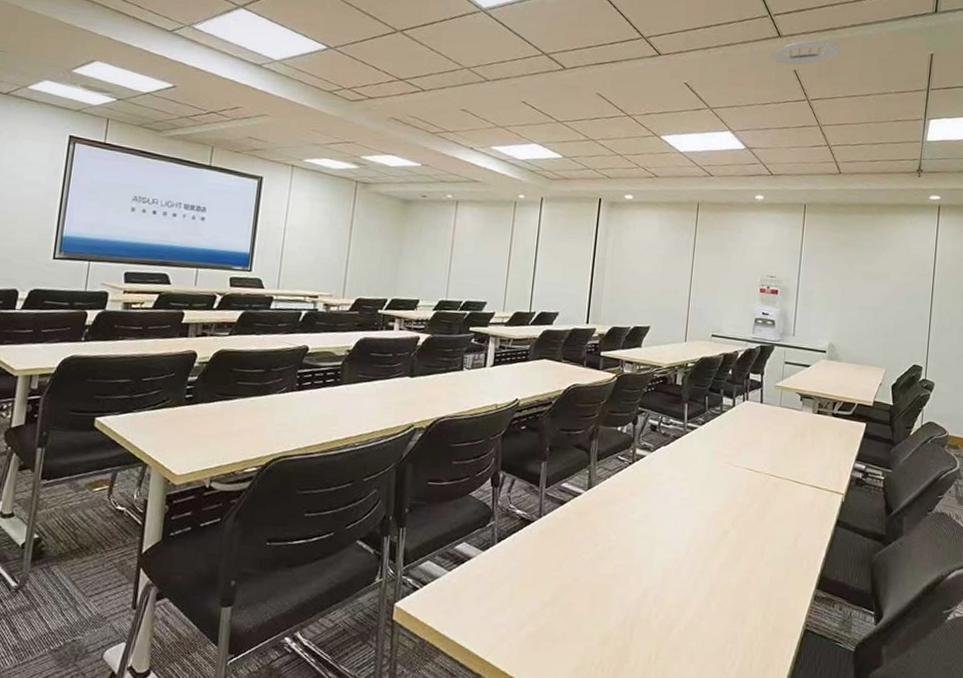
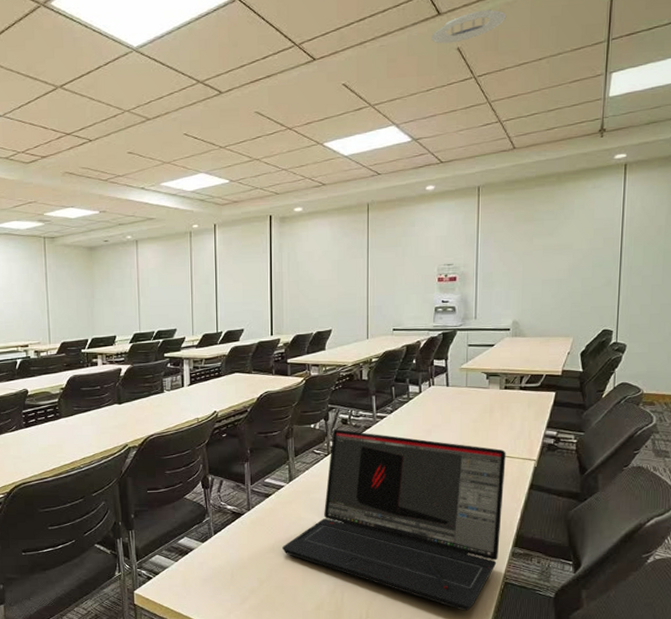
laptop: none [572,435,815,660] -> present [282,429,506,611]

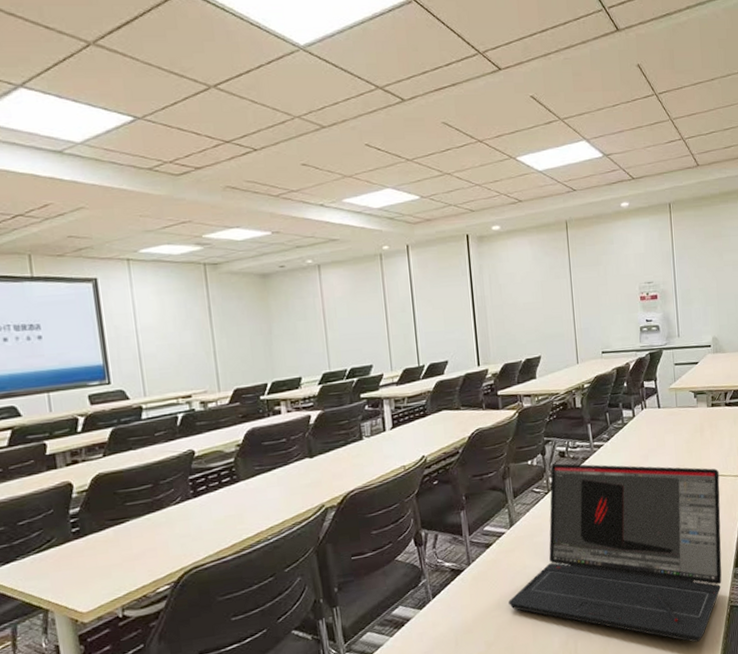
ceiling vent: present [431,9,507,44] -> none [612,29,680,60]

